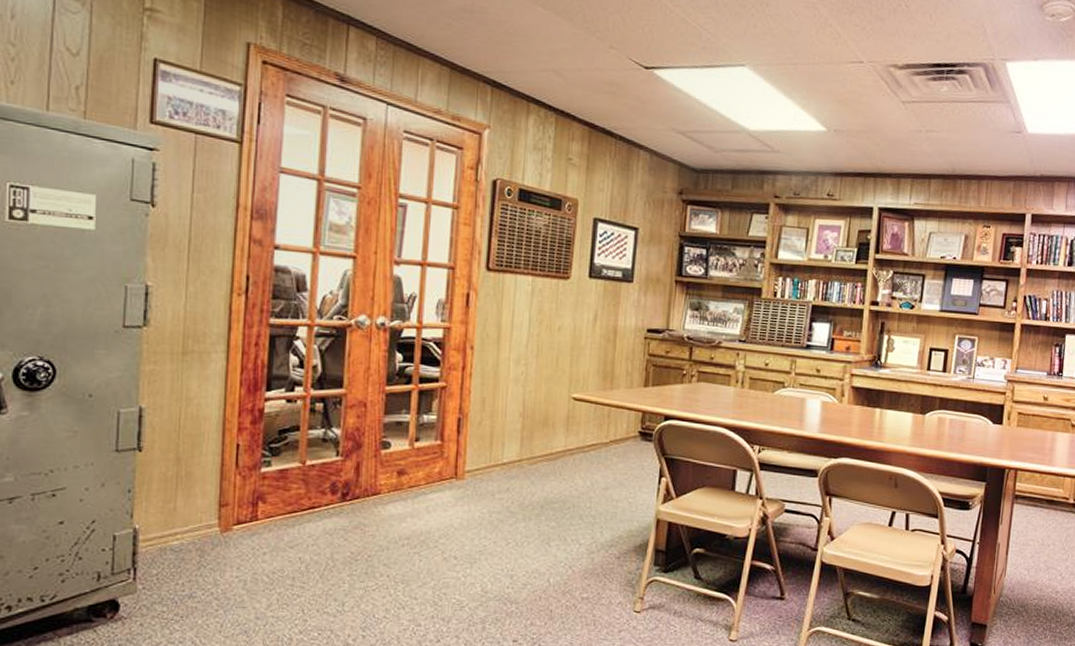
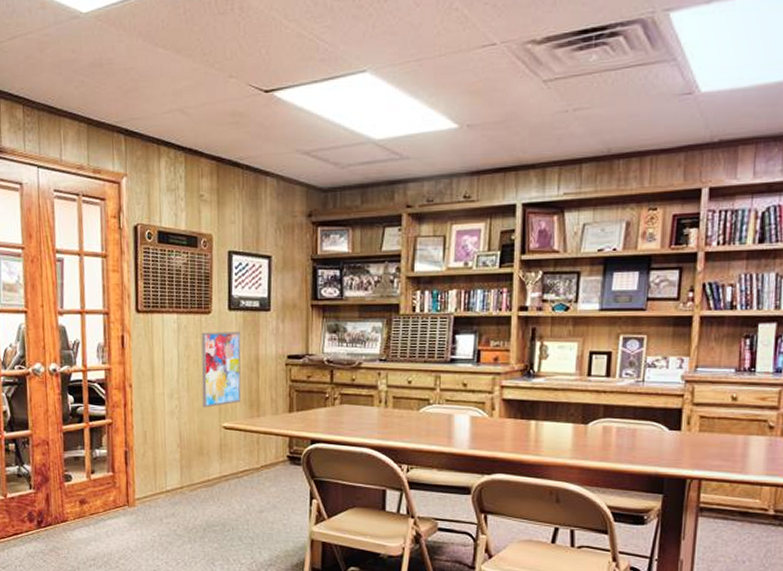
wall art: none [552,298,600,377] -> present [201,331,241,408]

